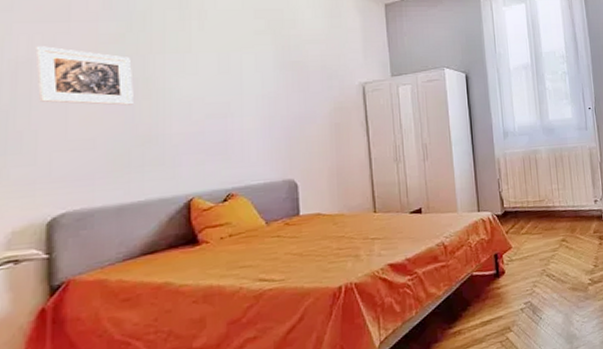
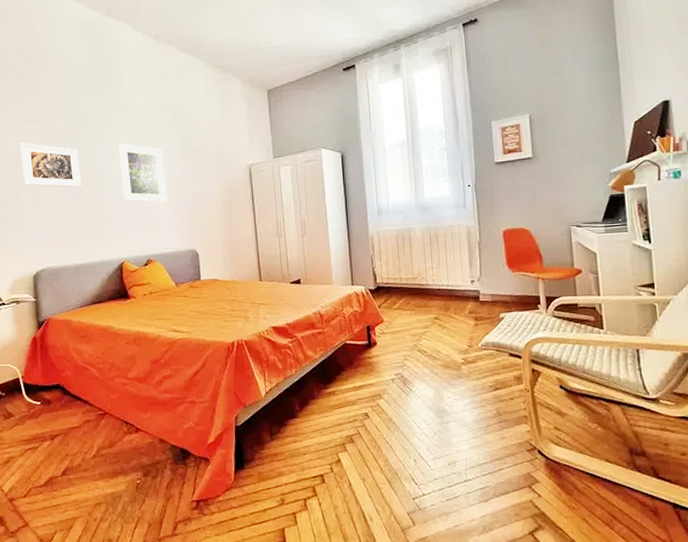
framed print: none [190,52,258,124] -> present [117,142,167,202]

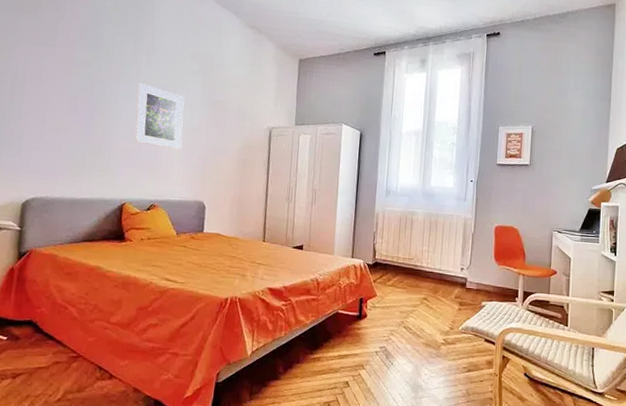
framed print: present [19,142,81,188] -> none [27,63,94,120]

